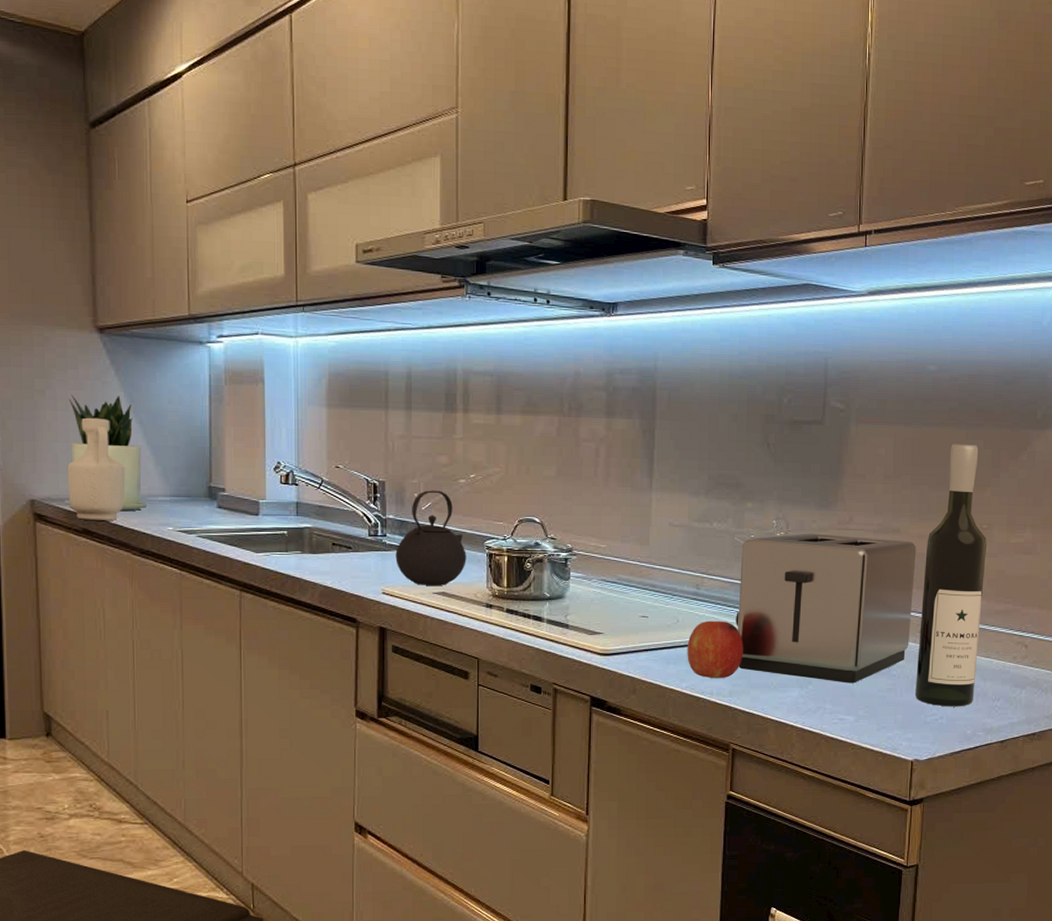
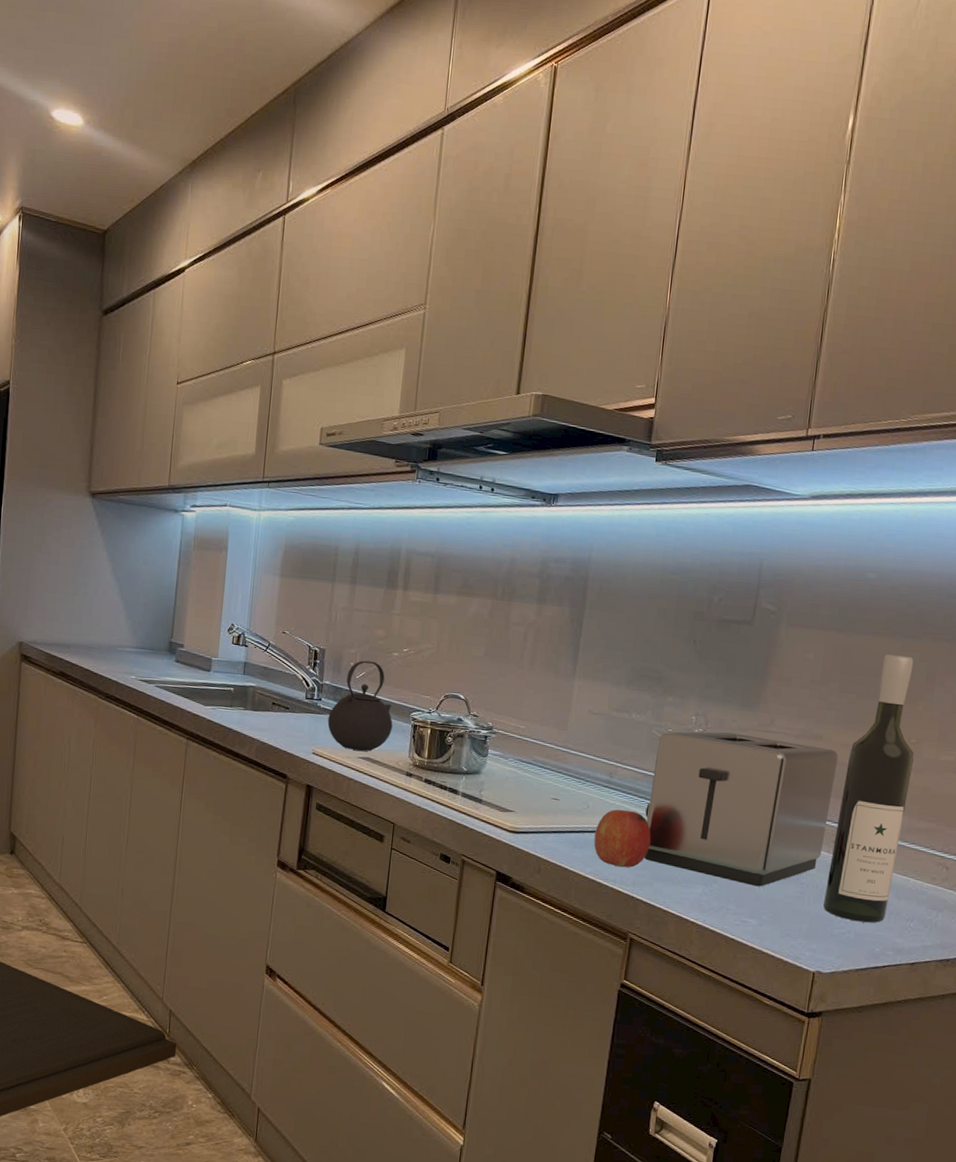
planter: present [64,394,149,511] -> none [46,551,118,659]
ceramic jug: present [67,417,126,520] -> none [51,572,101,666]

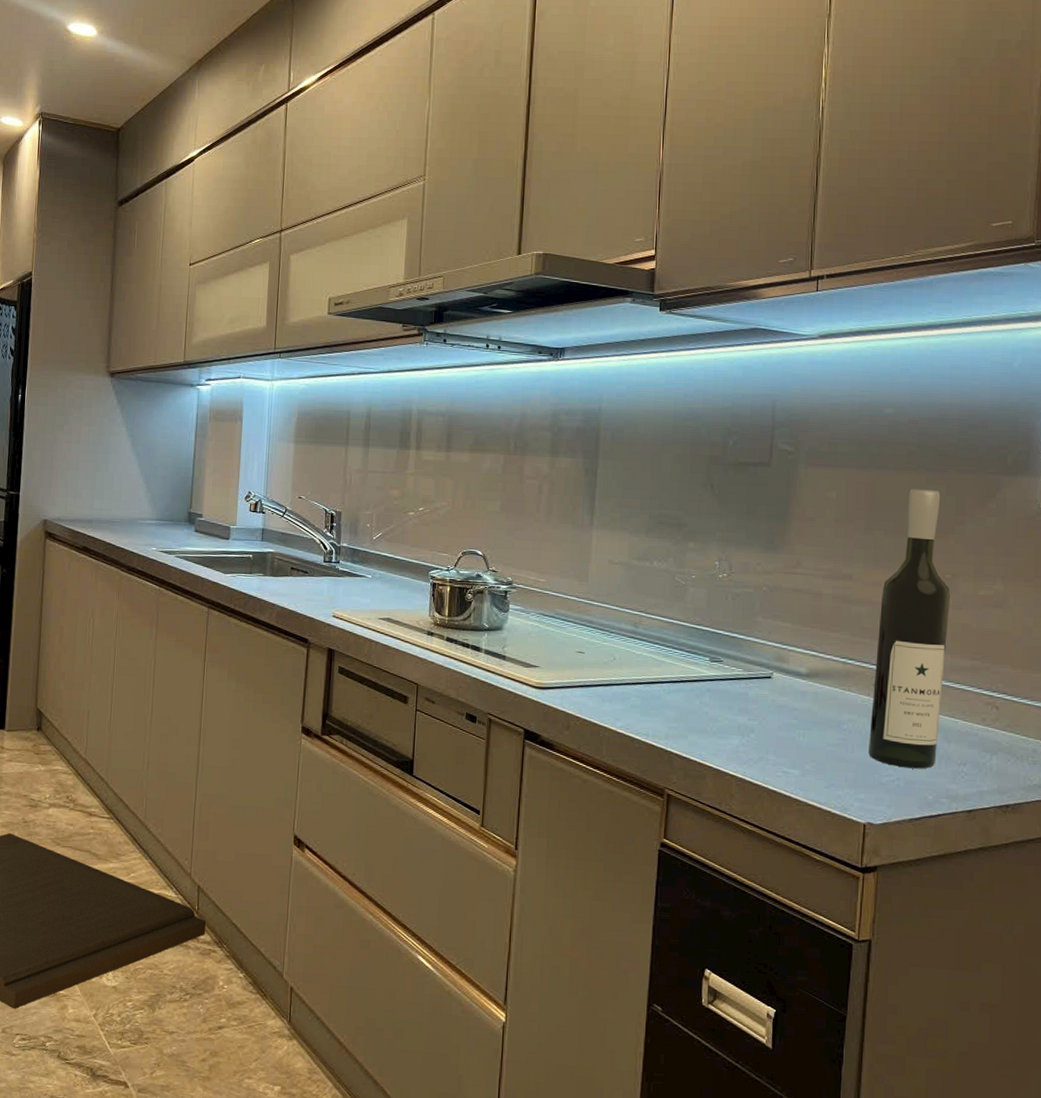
kettle: present [327,660,393,751] -> none [346,521,412,612]
fruit: present [594,809,651,868] -> none [623,660,682,721]
toaster: present [644,732,839,887] -> none [674,576,871,735]

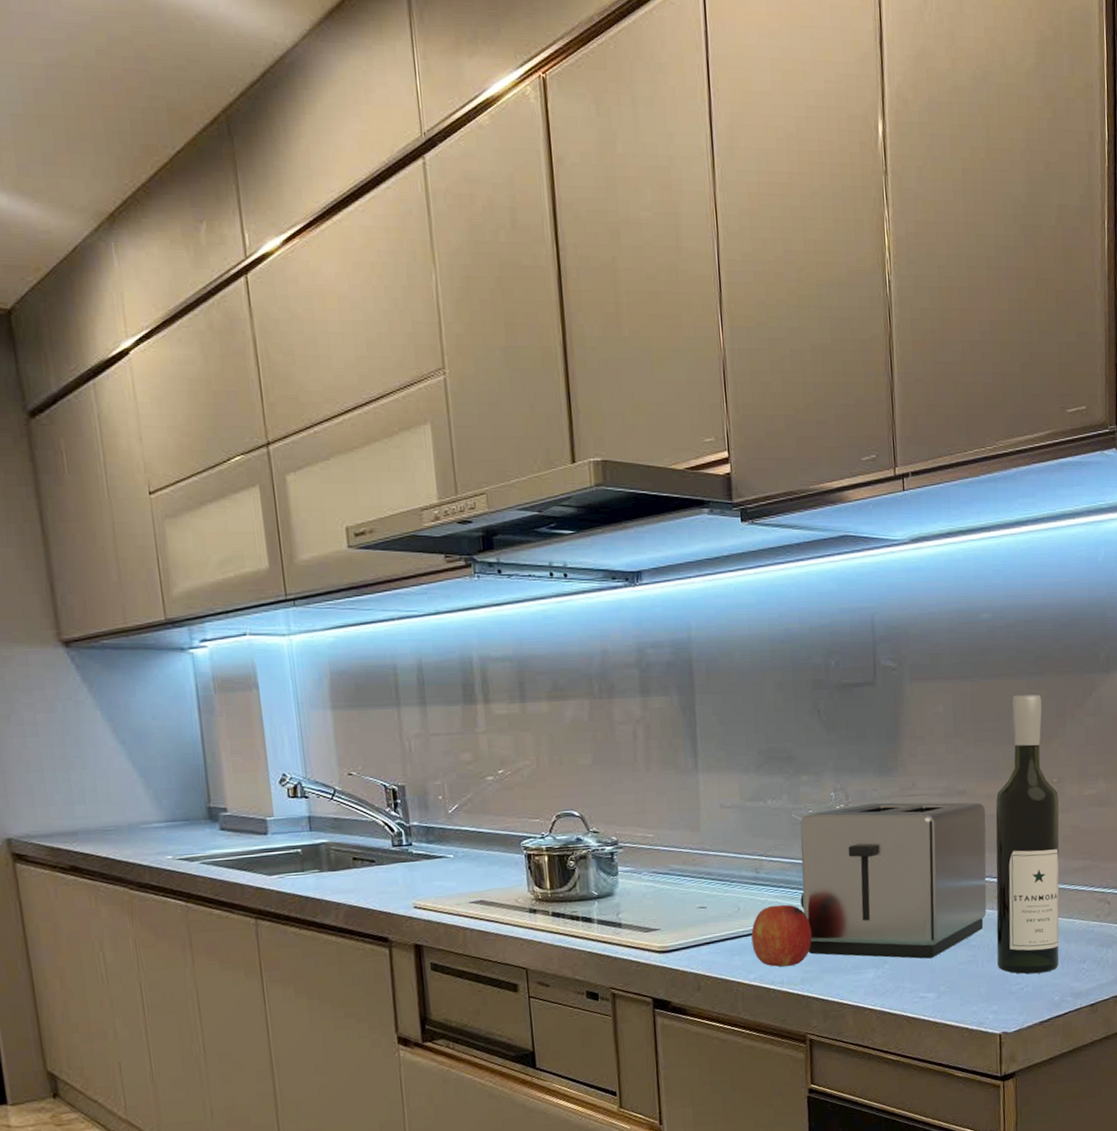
fruit: none [623,660,682,721] -> present [751,904,812,967]
toaster: none [674,576,871,735] -> present [800,802,987,959]

